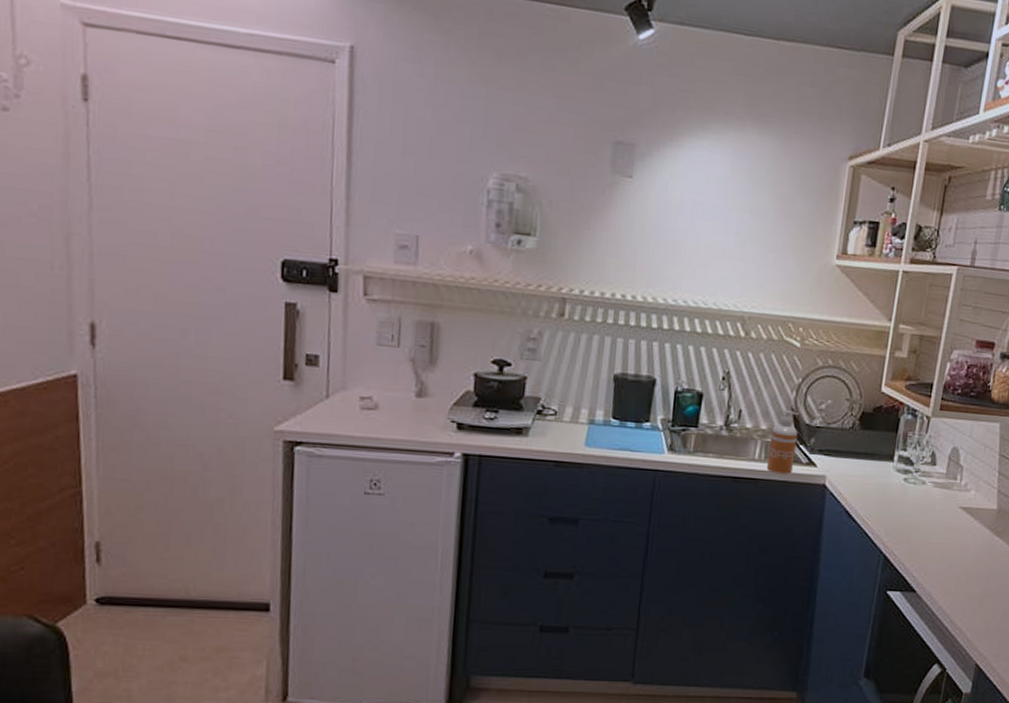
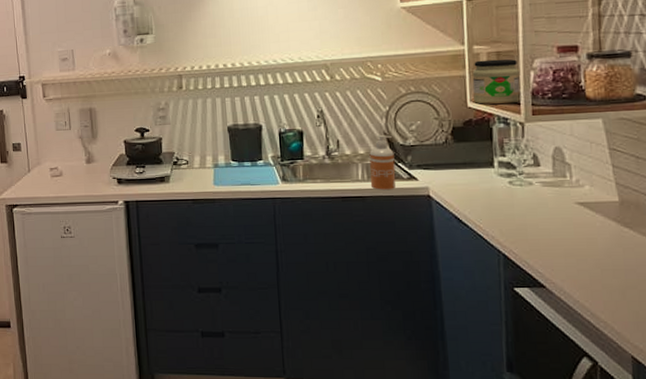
jar: none [887,341,937,395] -> present [472,59,521,105]

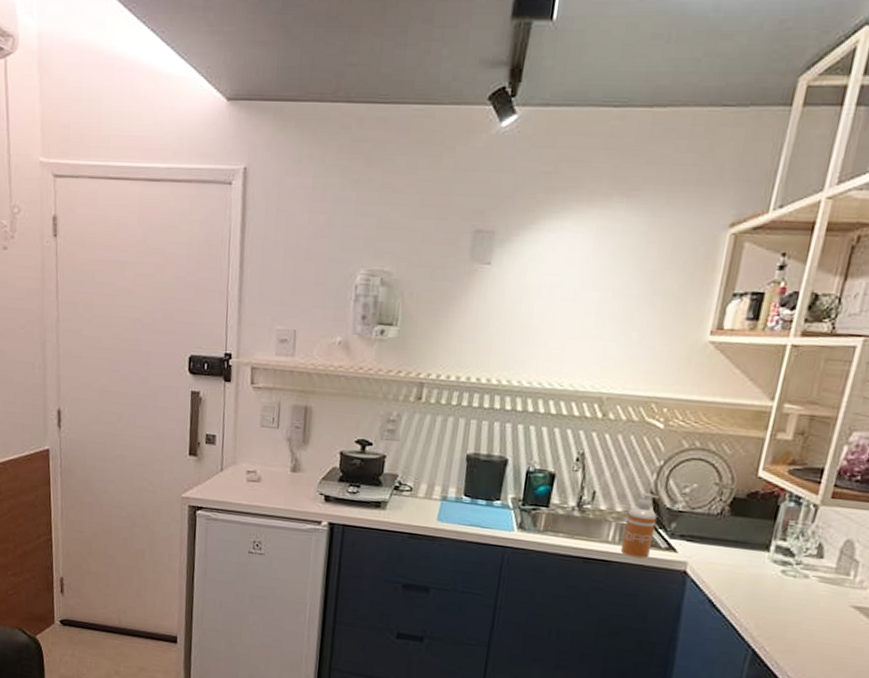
jar: present [472,59,521,105] -> none [765,422,832,481]

